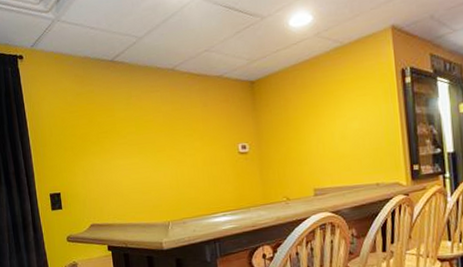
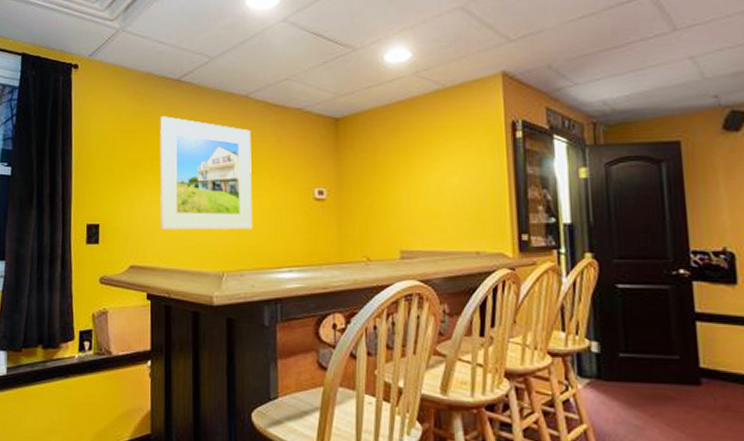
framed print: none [100,94,190,192] -> present [160,116,253,230]

